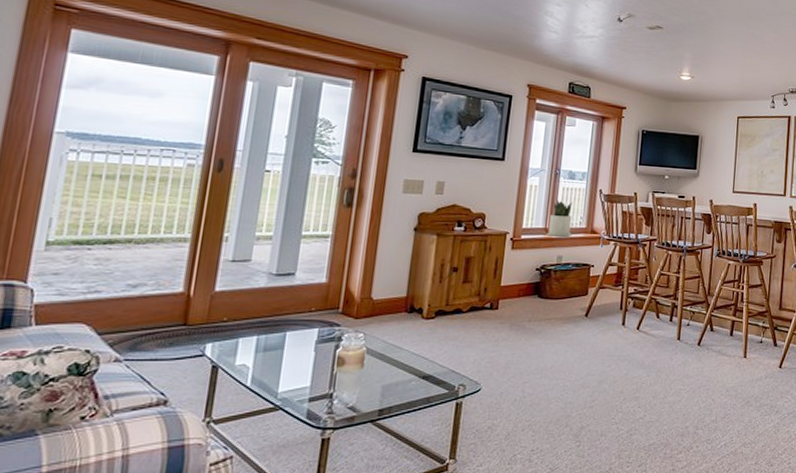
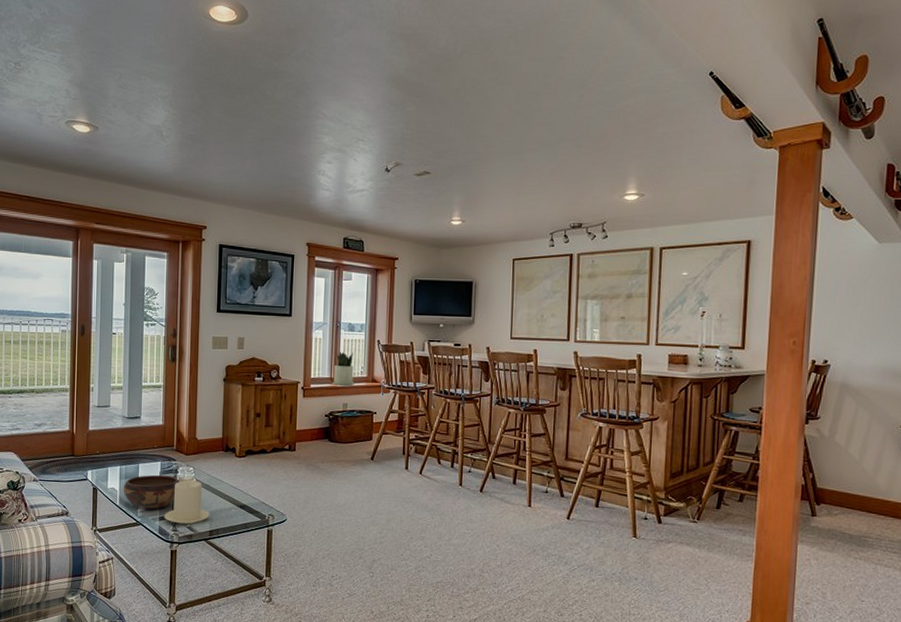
decorative bowl: none [258,344,343,390] -> present [123,474,180,510]
candle: none [316,349,381,404] -> present [164,480,210,524]

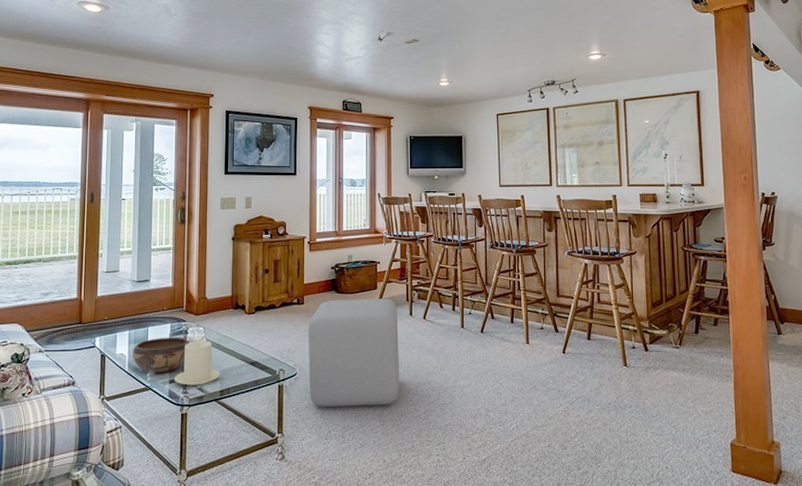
pouf: none [298,448,393,558] -> present [308,298,399,407]
planter: present [332,351,354,387] -> none [336,205,358,239]

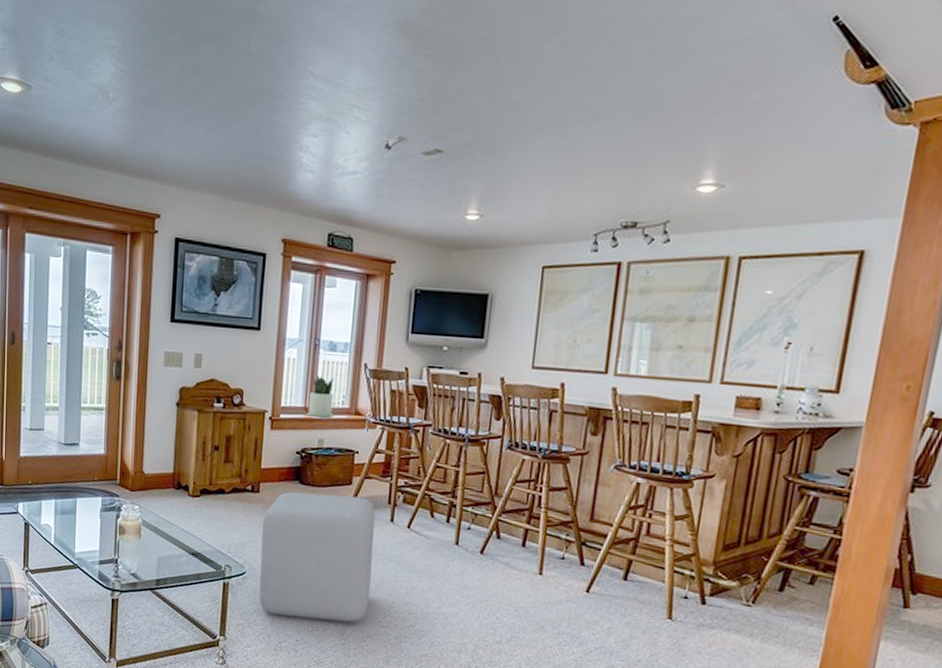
decorative bowl: present [132,337,190,374] -> none [58,511,123,553]
candle: present [174,340,220,386] -> none [104,520,157,571]
planter: none [336,205,358,239] -> present [306,375,334,419]

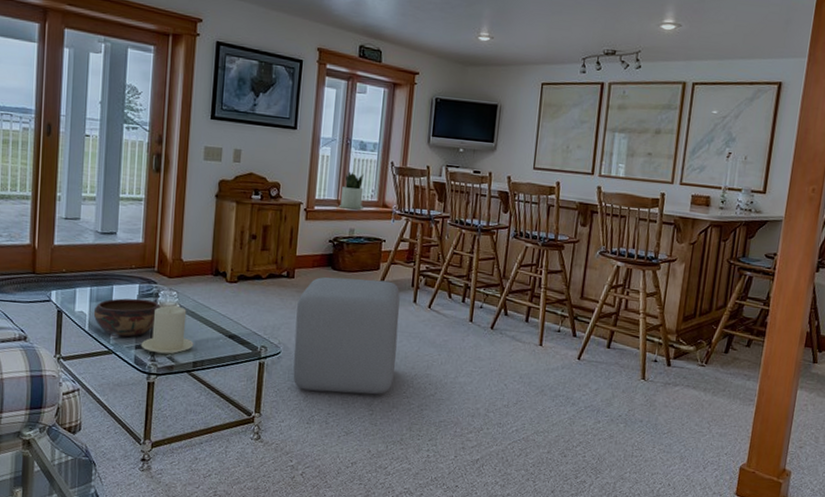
decorative bowl: none [58,511,123,553] -> present [93,298,161,338]
candle: none [104,520,157,571] -> present [141,305,194,354]

